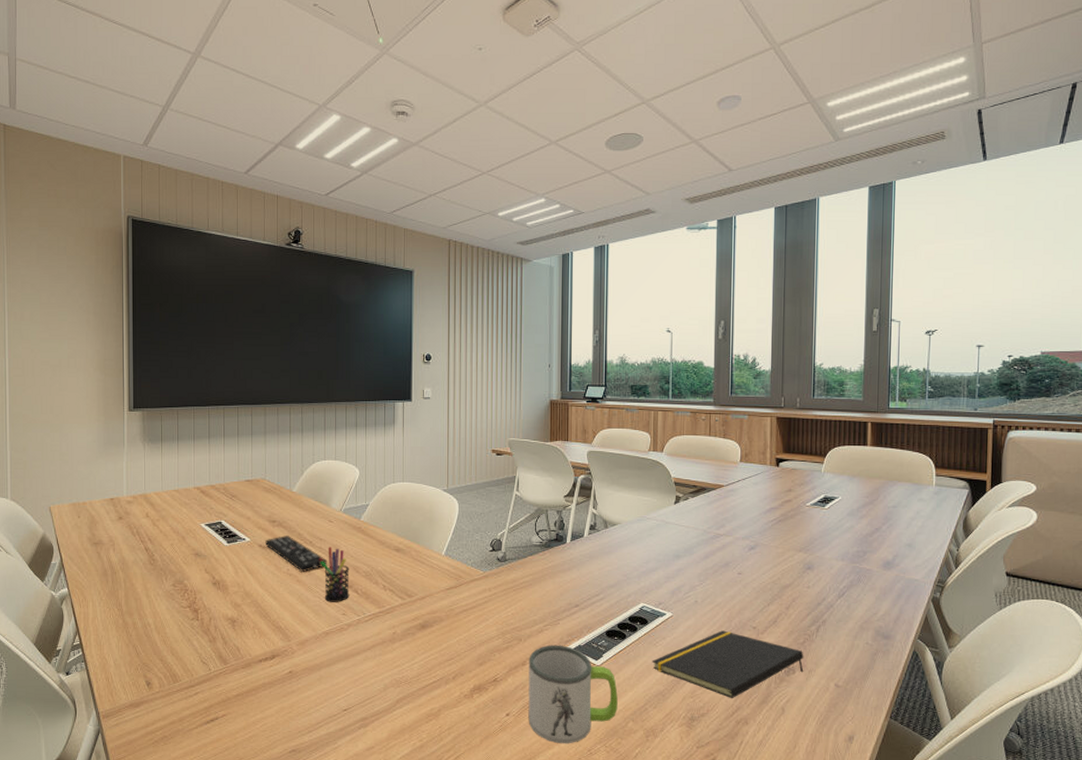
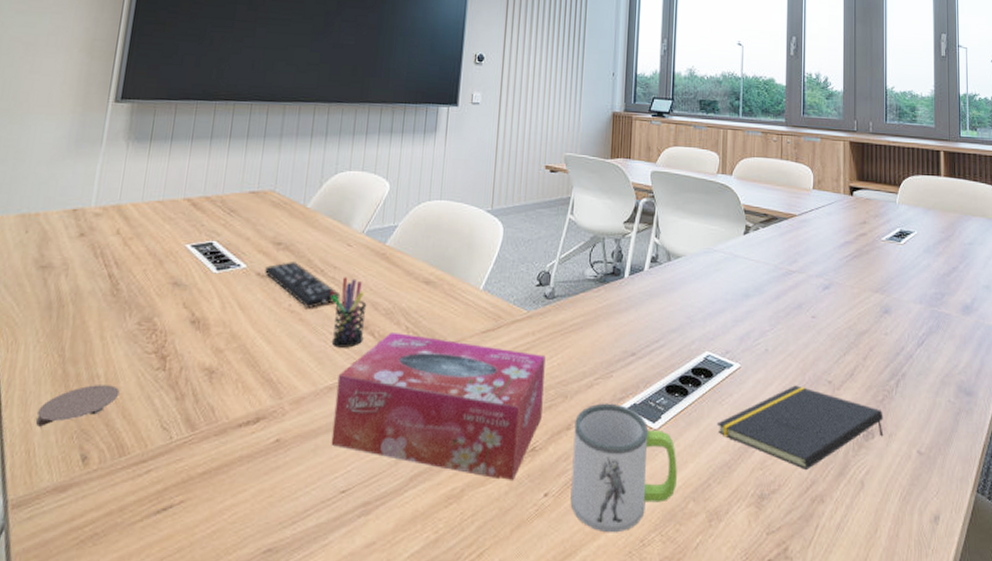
coaster: none [109,631,167,661] -> present [35,385,120,427]
tissue box: none [332,589,501,704] -> present [331,331,546,481]

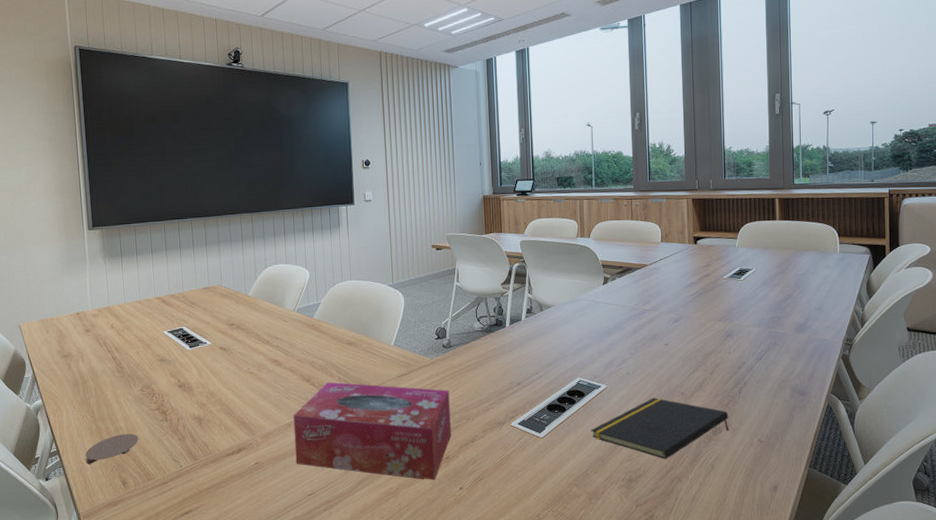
remote control: present [265,262,341,308] -> none [225,337,285,370]
pen holder: present [331,277,367,348] -> none [279,345,308,396]
mug: present [570,403,677,533] -> none [477,421,562,512]

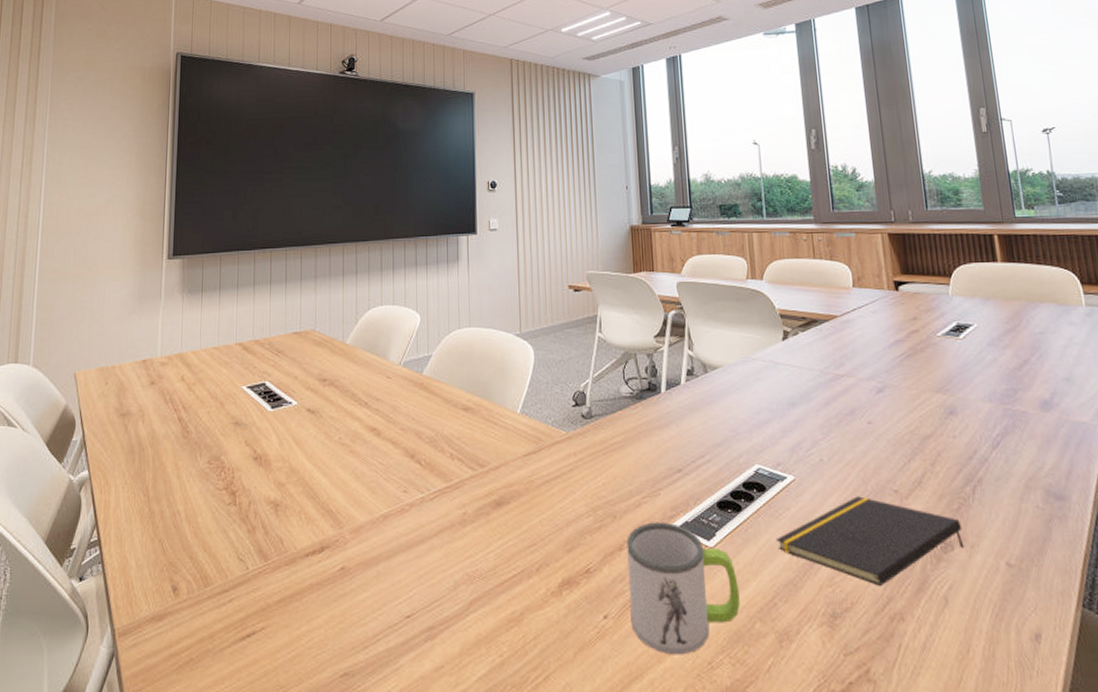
coaster: present [85,434,139,465] -> none [130,521,199,561]
tissue box: present [293,381,451,481] -> none [391,459,593,604]
mug: none [477,421,562,512] -> present [626,522,740,655]

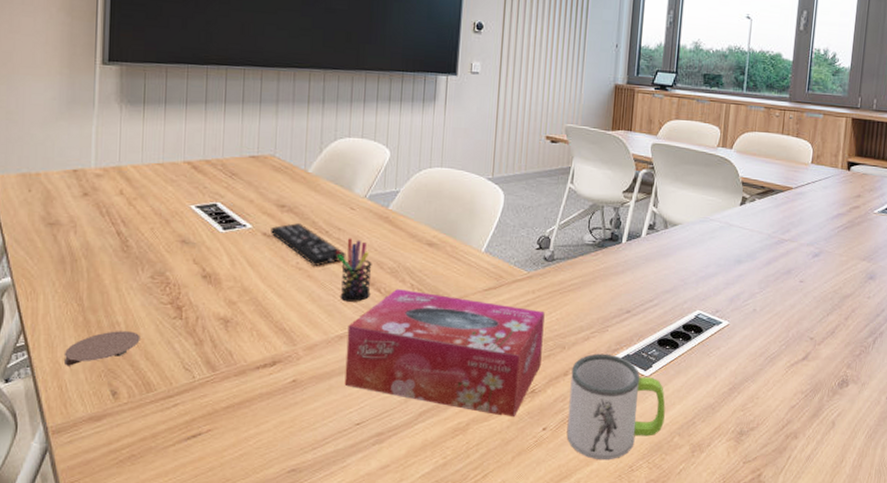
coaster: none [130,521,199,561] -> present [63,331,140,366]
remote control: none [314,397,386,440] -> present [271,223,346,266]
pen holder: none [378,408,411,477] -> present [338,238,372,302]
tissue box: none [391,459,593,604] -> present [344,288,545,418]
notepad: present [775,496,965,587] -> none [703,341,859,413]

